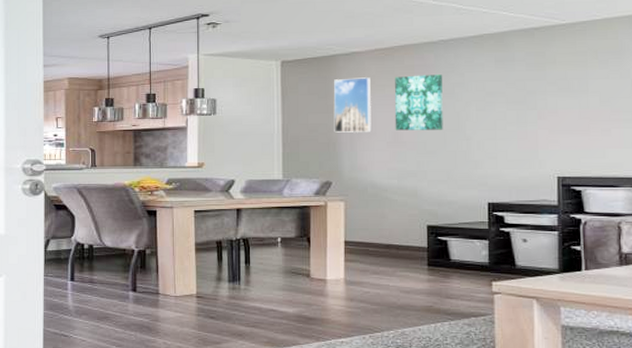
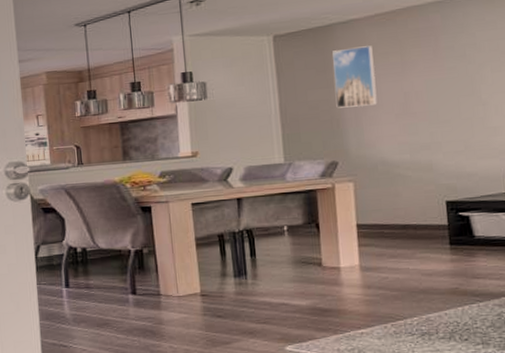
wall art: present [394,74,443,131] -> none [399,36,456,101]

